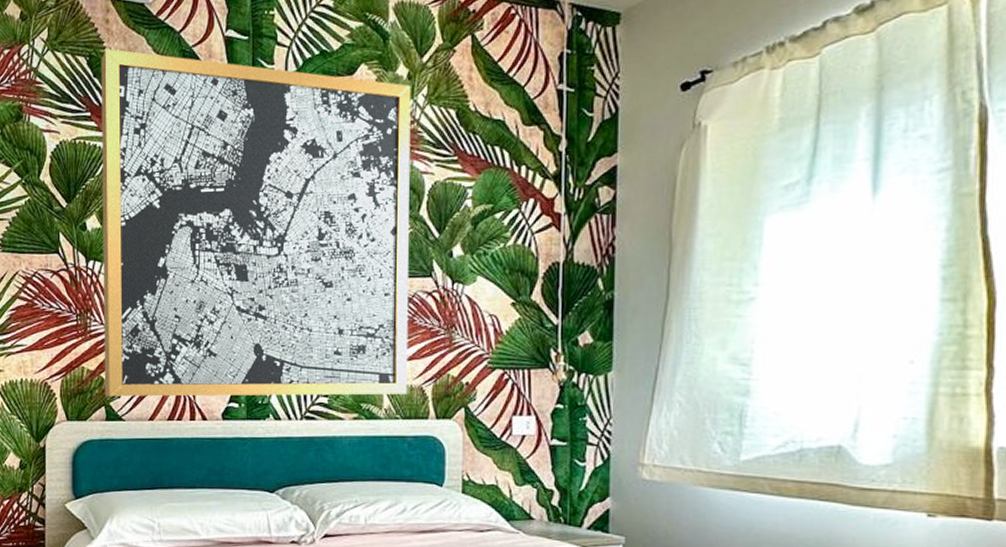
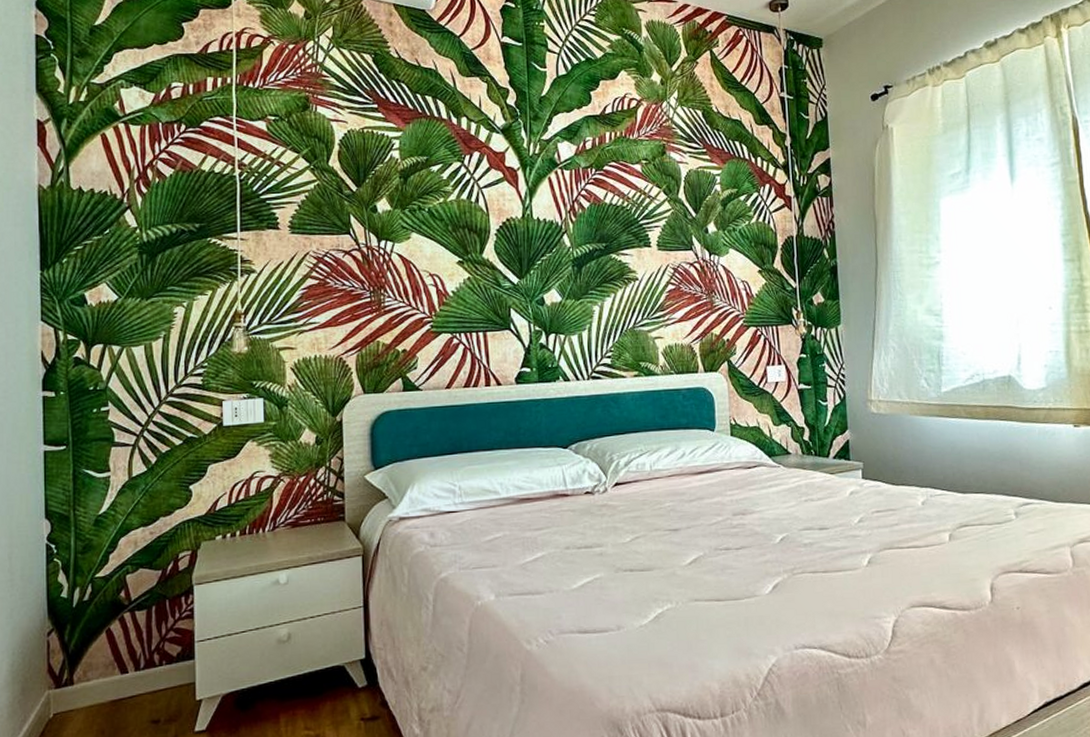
wall art: present [101,48,411,397] -> none [386,47,679,368]

